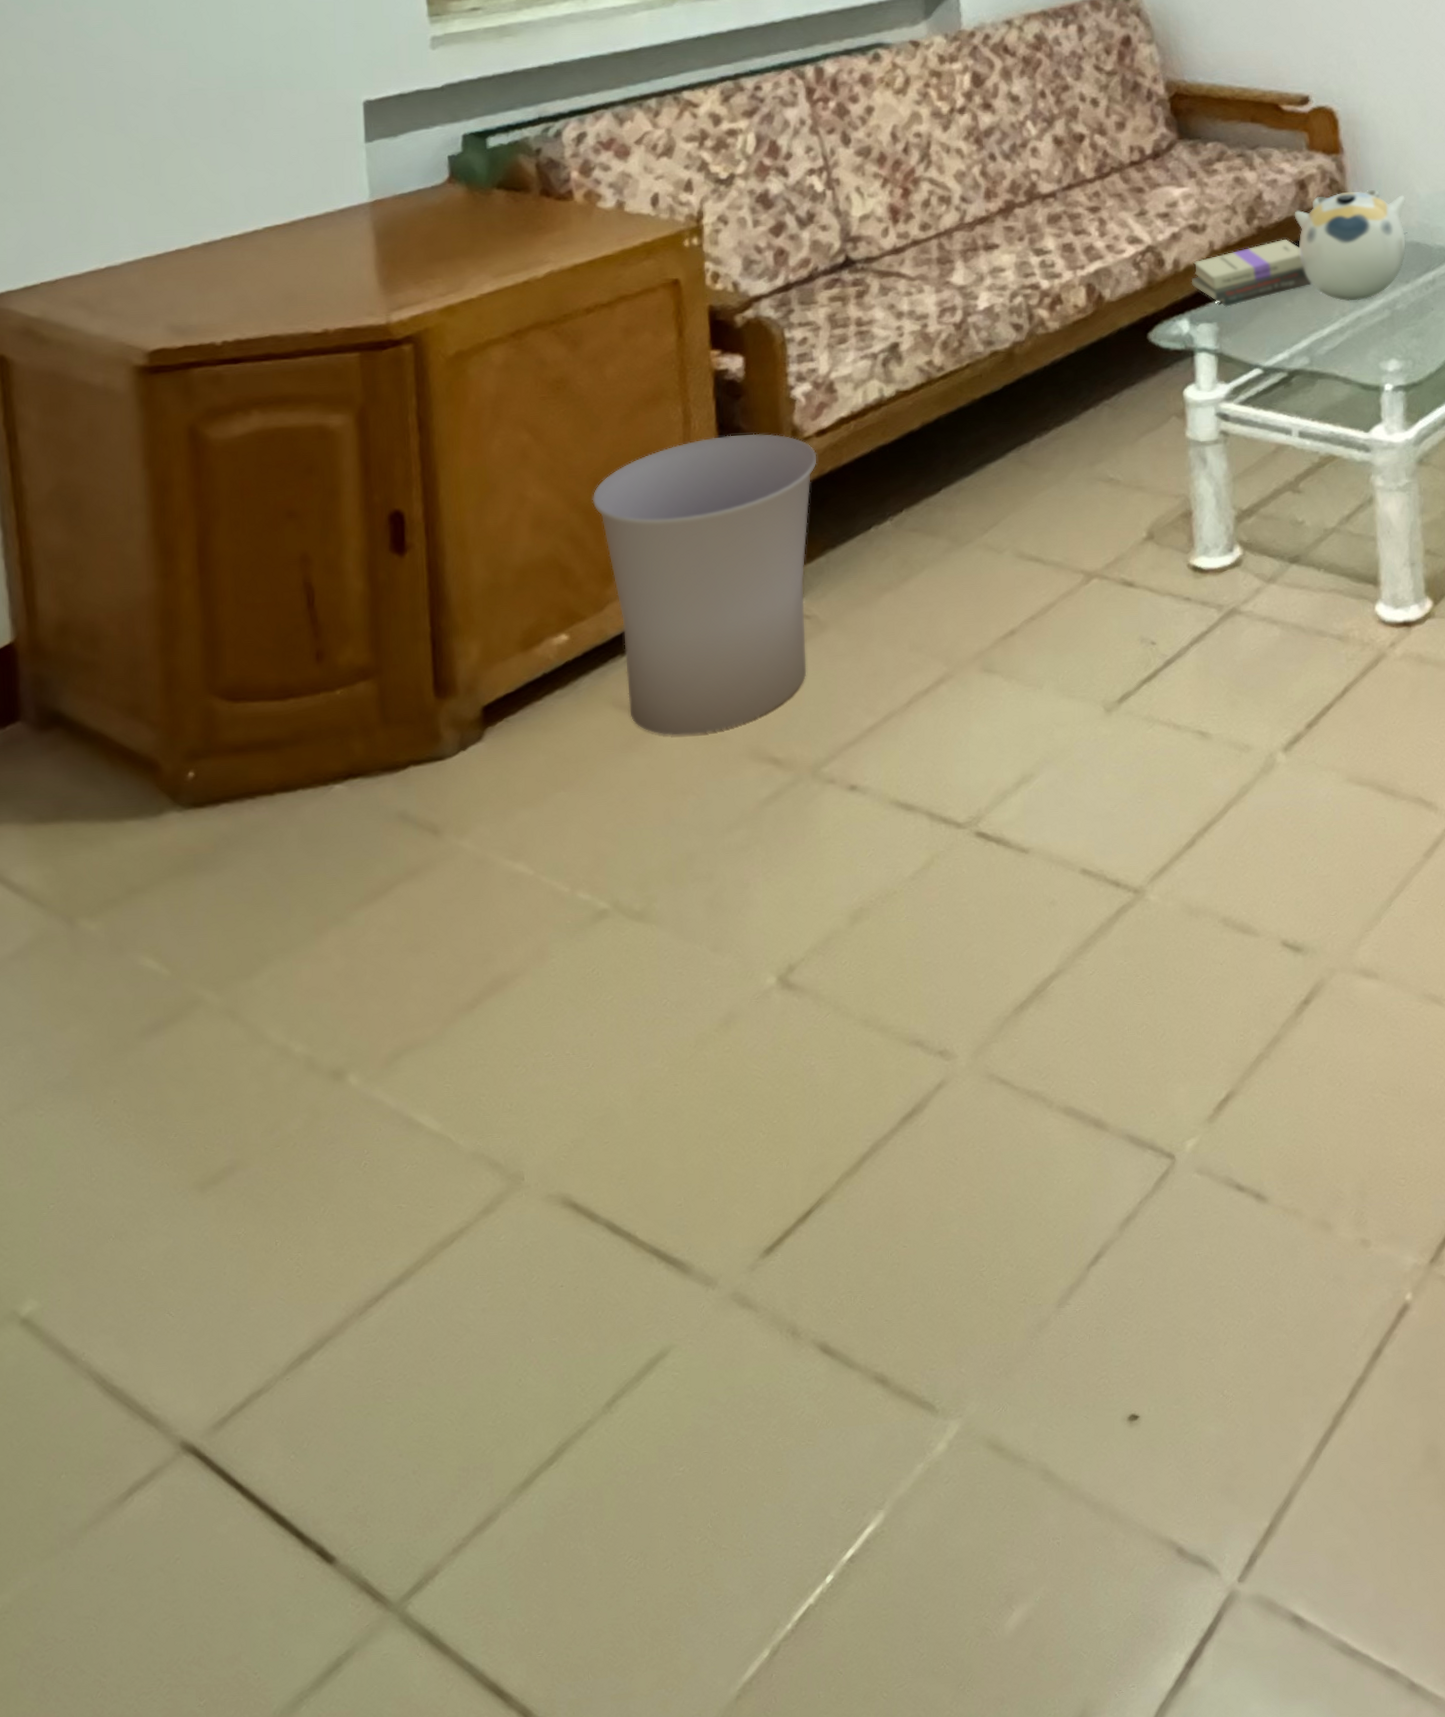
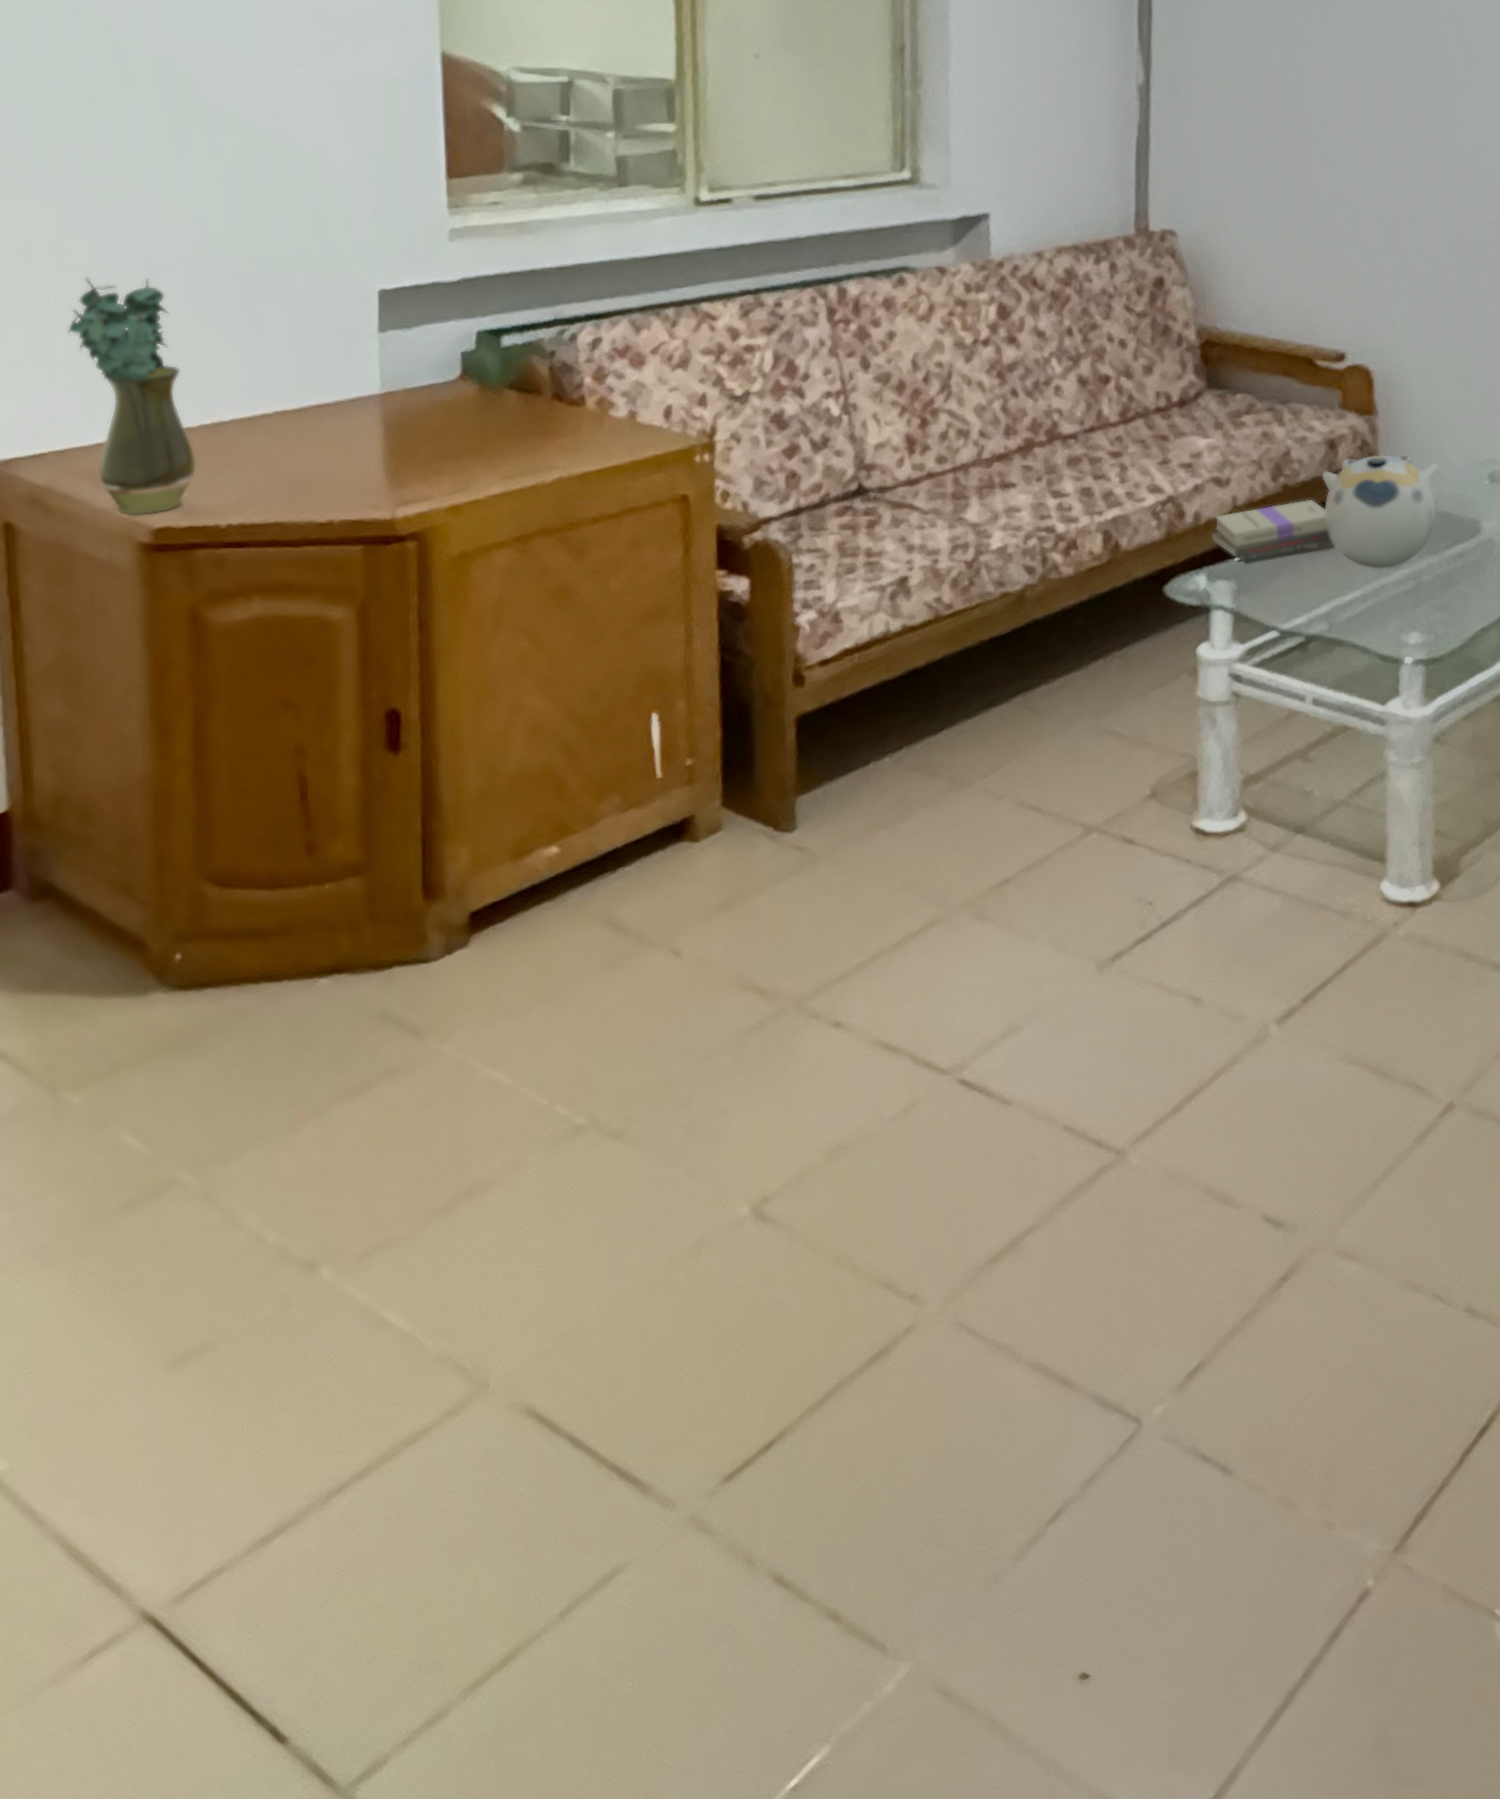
vase: none [54,106,190,341] -> present [67,277,198,516]
waste bin: present [592,433,817,736] -> none [589,658,819,958]

